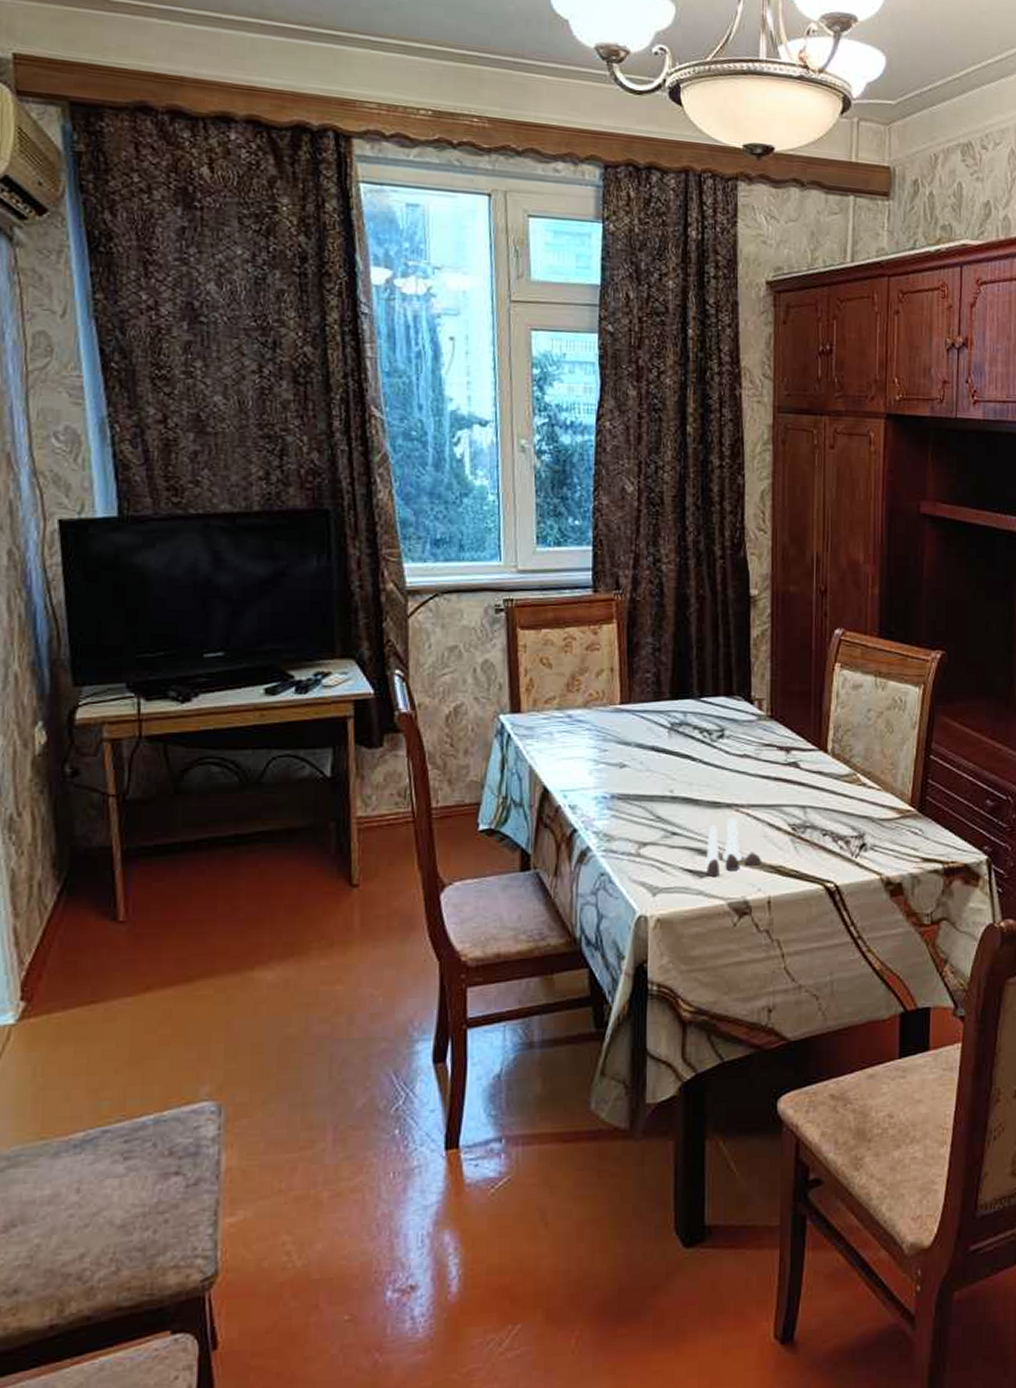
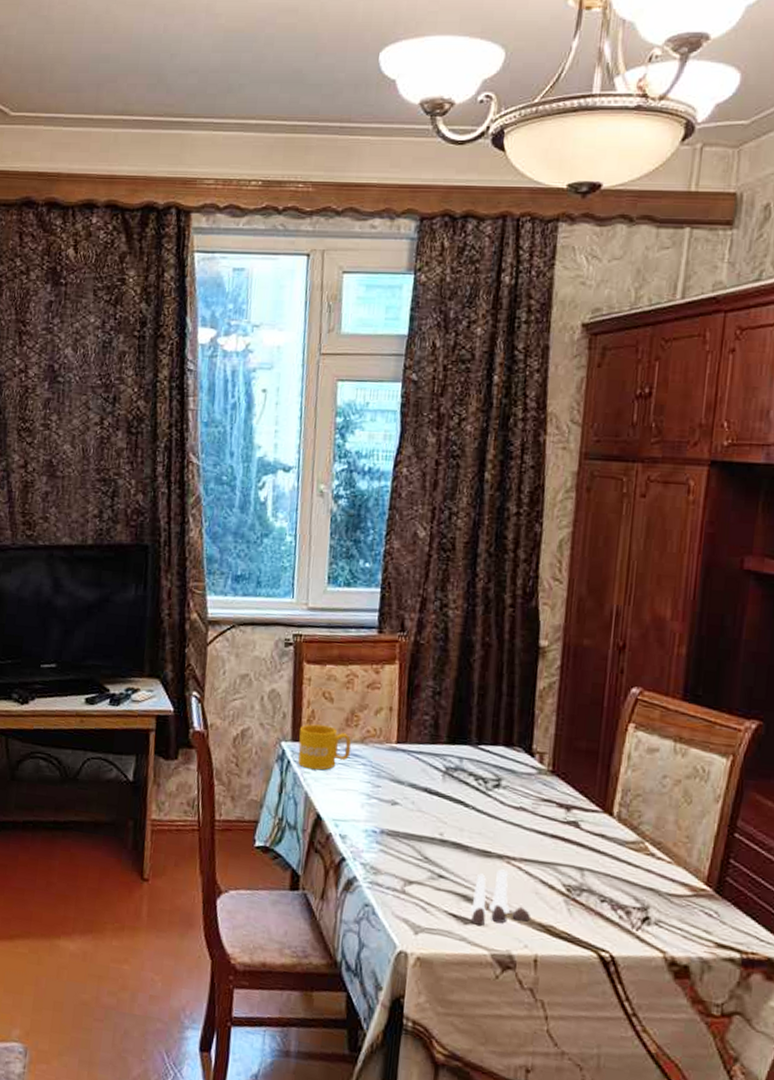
mug: none [517,693,575,741] -> present [298,724,352,770]

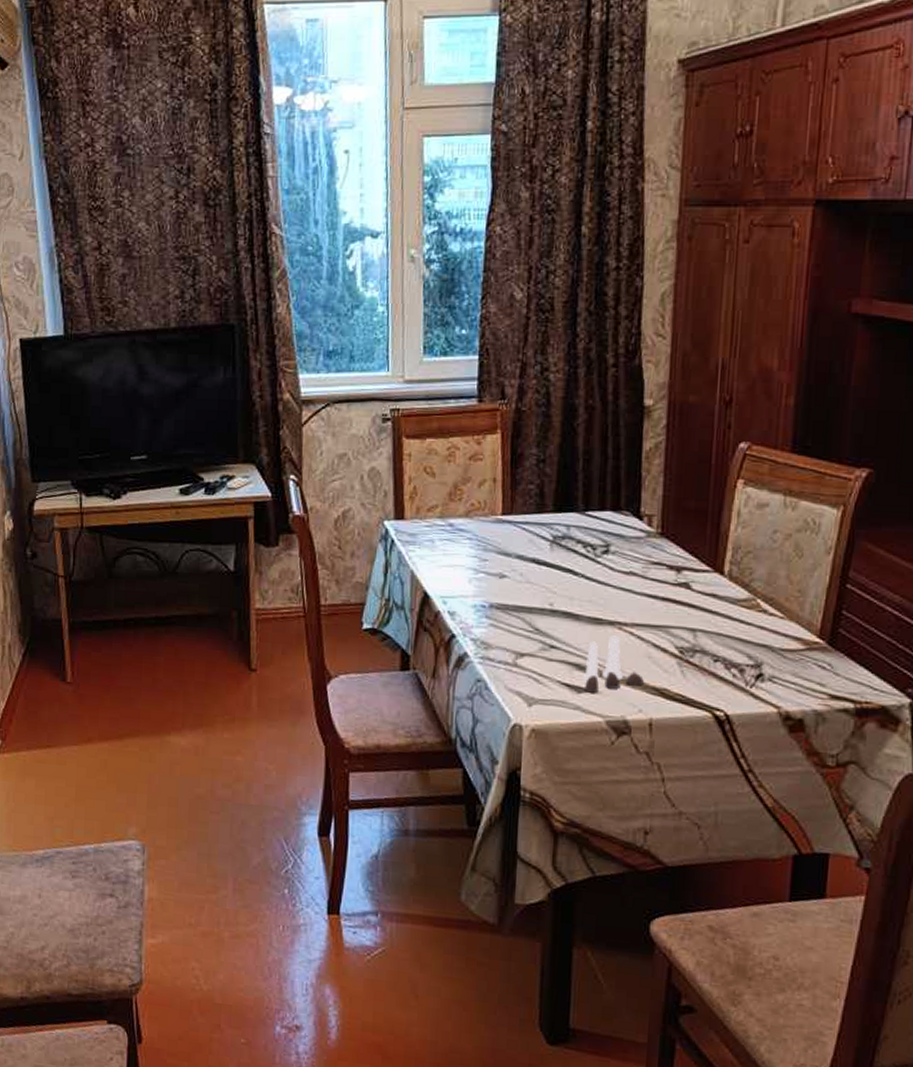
mug: present [298,724,352,770] -> none [401,501,456,548]

